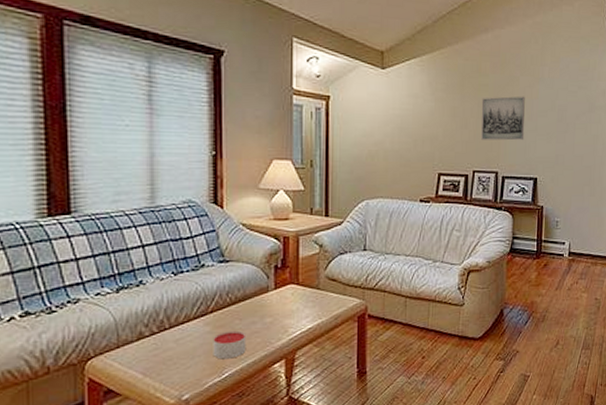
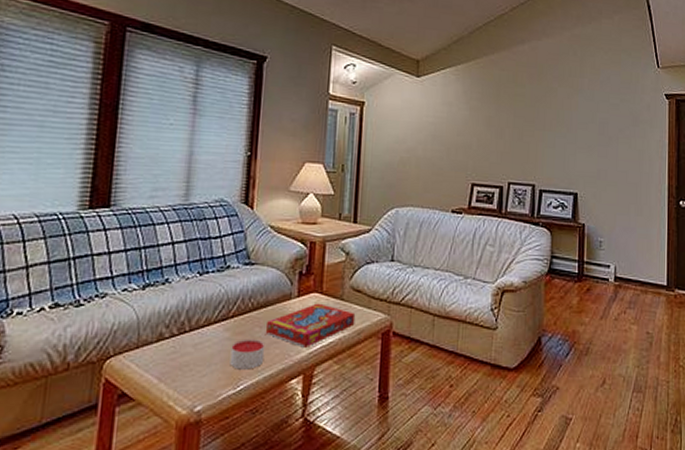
snack box: none [245,293,332,335] -> present [265,303,356,348]
wall art: present [481,96,525,141] -> none [517,107,564,153]

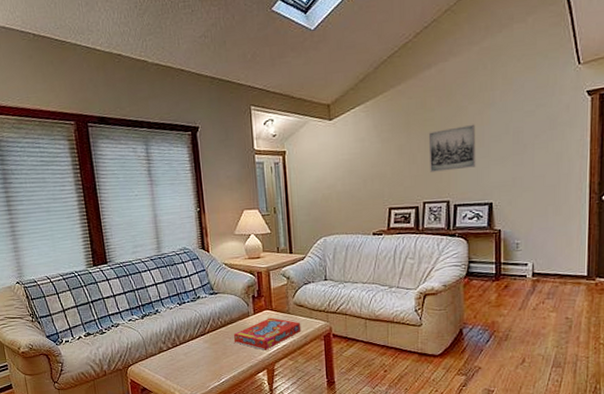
candle: present [230,339,266,370] -> none [211,347,236,369]
wall art: none [517,107,564,153] -> present [428,124,476,172]

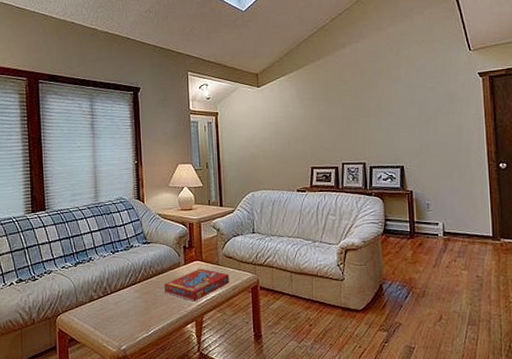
wall art: present [428,124,476,172] -> none [345,96,388,137]

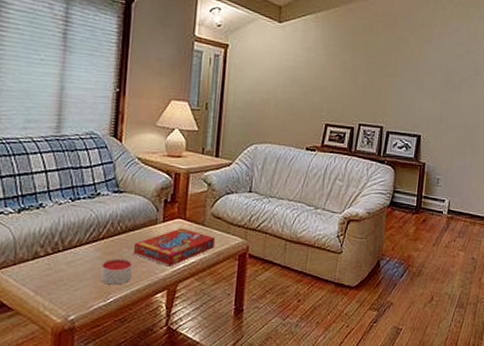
candle: none [141,297,166,319] -> present [100,258,133,285]

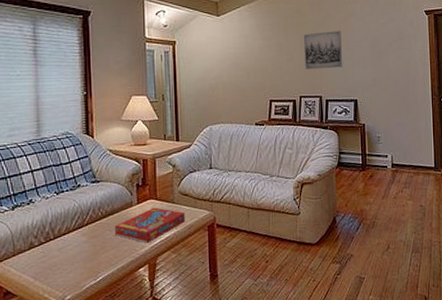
candle: present [100,258,133,285] -> none [88,240,116,265]
wall art: none [369,55,414,98] -> present [303,30,343,70]

